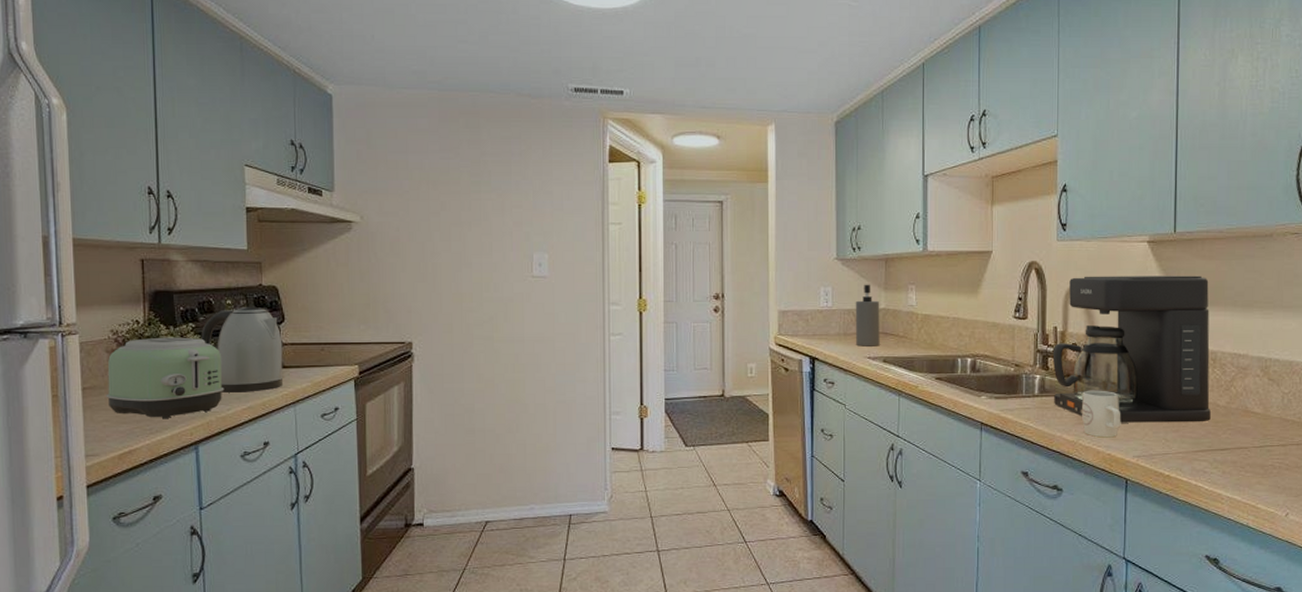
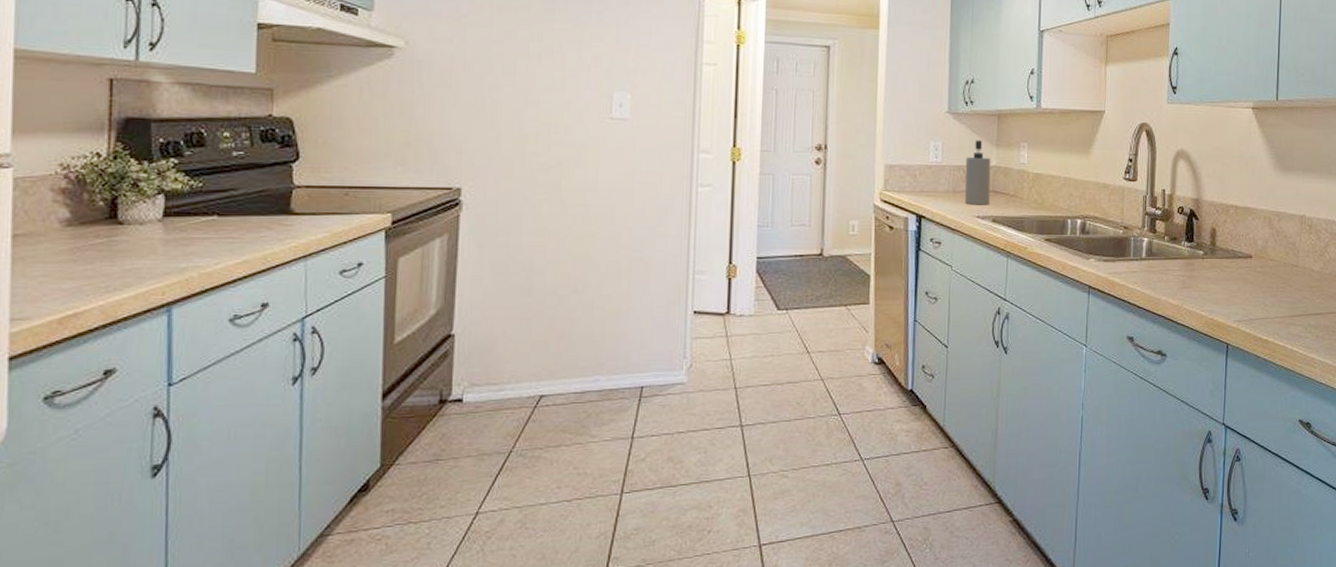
toaster: present [106,337,225,419] -> none [46,174,213,275]
kettle: present [201,306,284,392] -> none [185,140,295,243]
coffee maker: present [1052,275,1211,423] -> none [1160,139,1307,287]
mug: present [1081,390,1121,438] -> none [1186,254,1224,302]

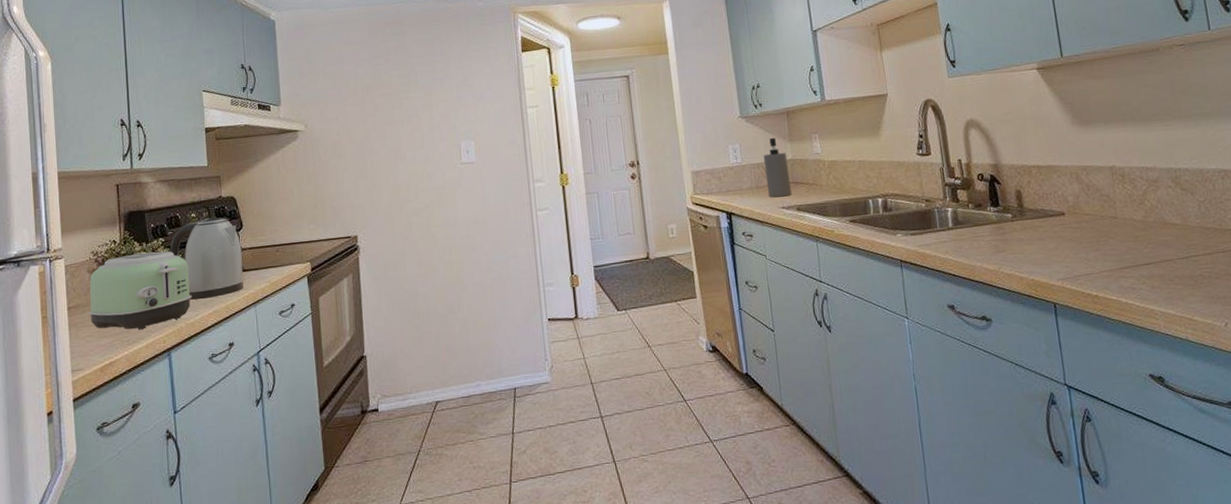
toaster: none [46,174,213,275] -> present [88,251,192,330]
kettle: none [185,140,295,243] -> present [170,217,244,300]

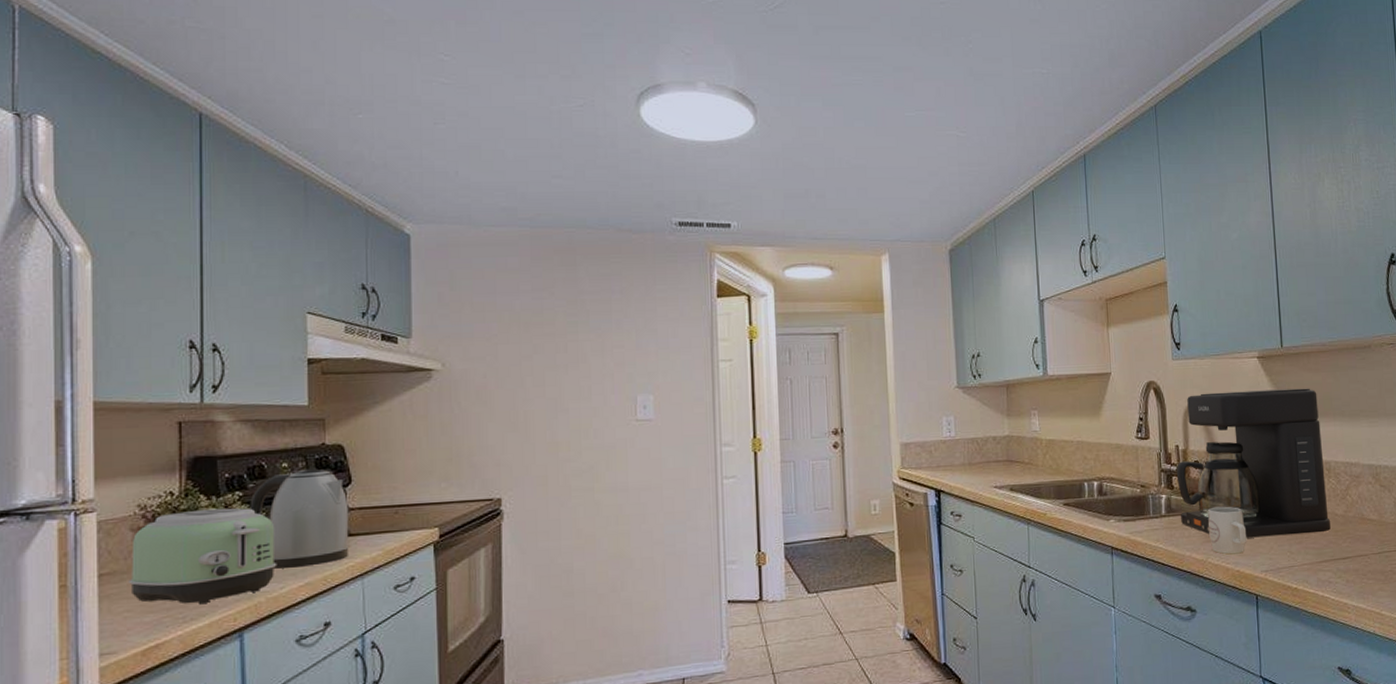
soap dispenser: present [763,137,792,198] -> none [978,411,1006,476]
coffee maker: none [960,95,1130,247] -> present [1176,388,1331,538]
mug: none [996,216,1040,264] -> present [1207,506,1247,555]

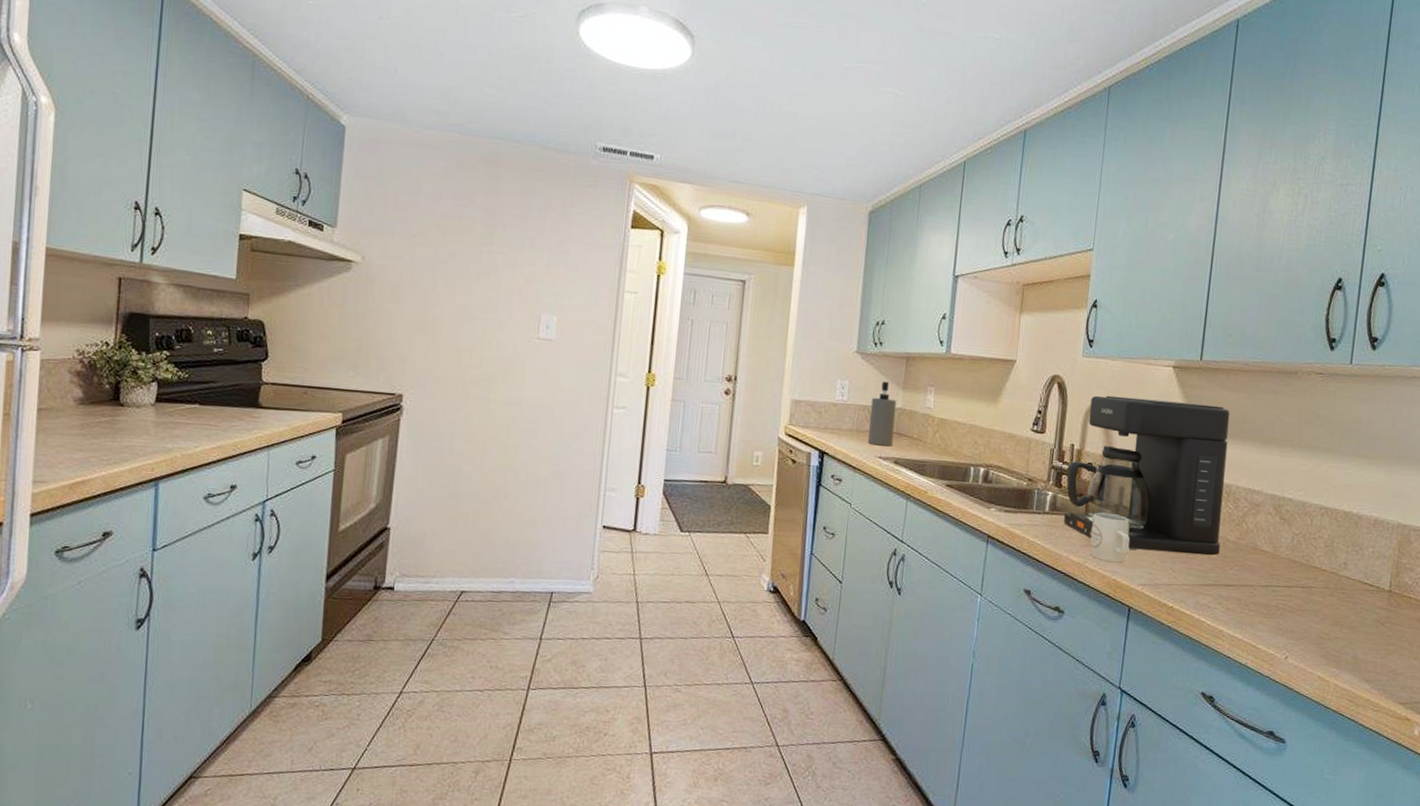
toaster: present [128,508,277,605] -> none [63,362,195,451]
kettle: present [250,468,349,569] -> none [175,339,263,430]
soap dispenser: none [978,411,1006,476] -> present [868,381,897,447]

